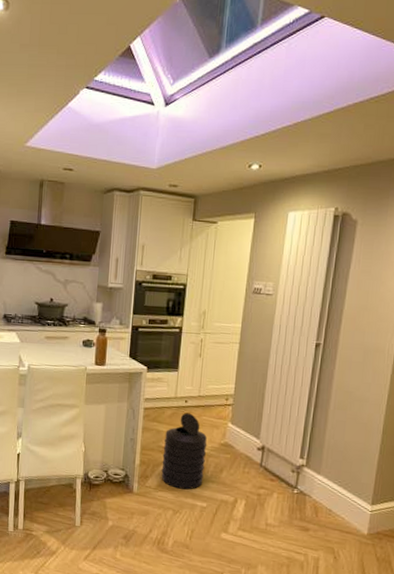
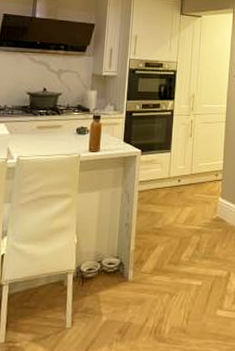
trash can: present [161,412,207,490] -> none [156,191,200,270]

